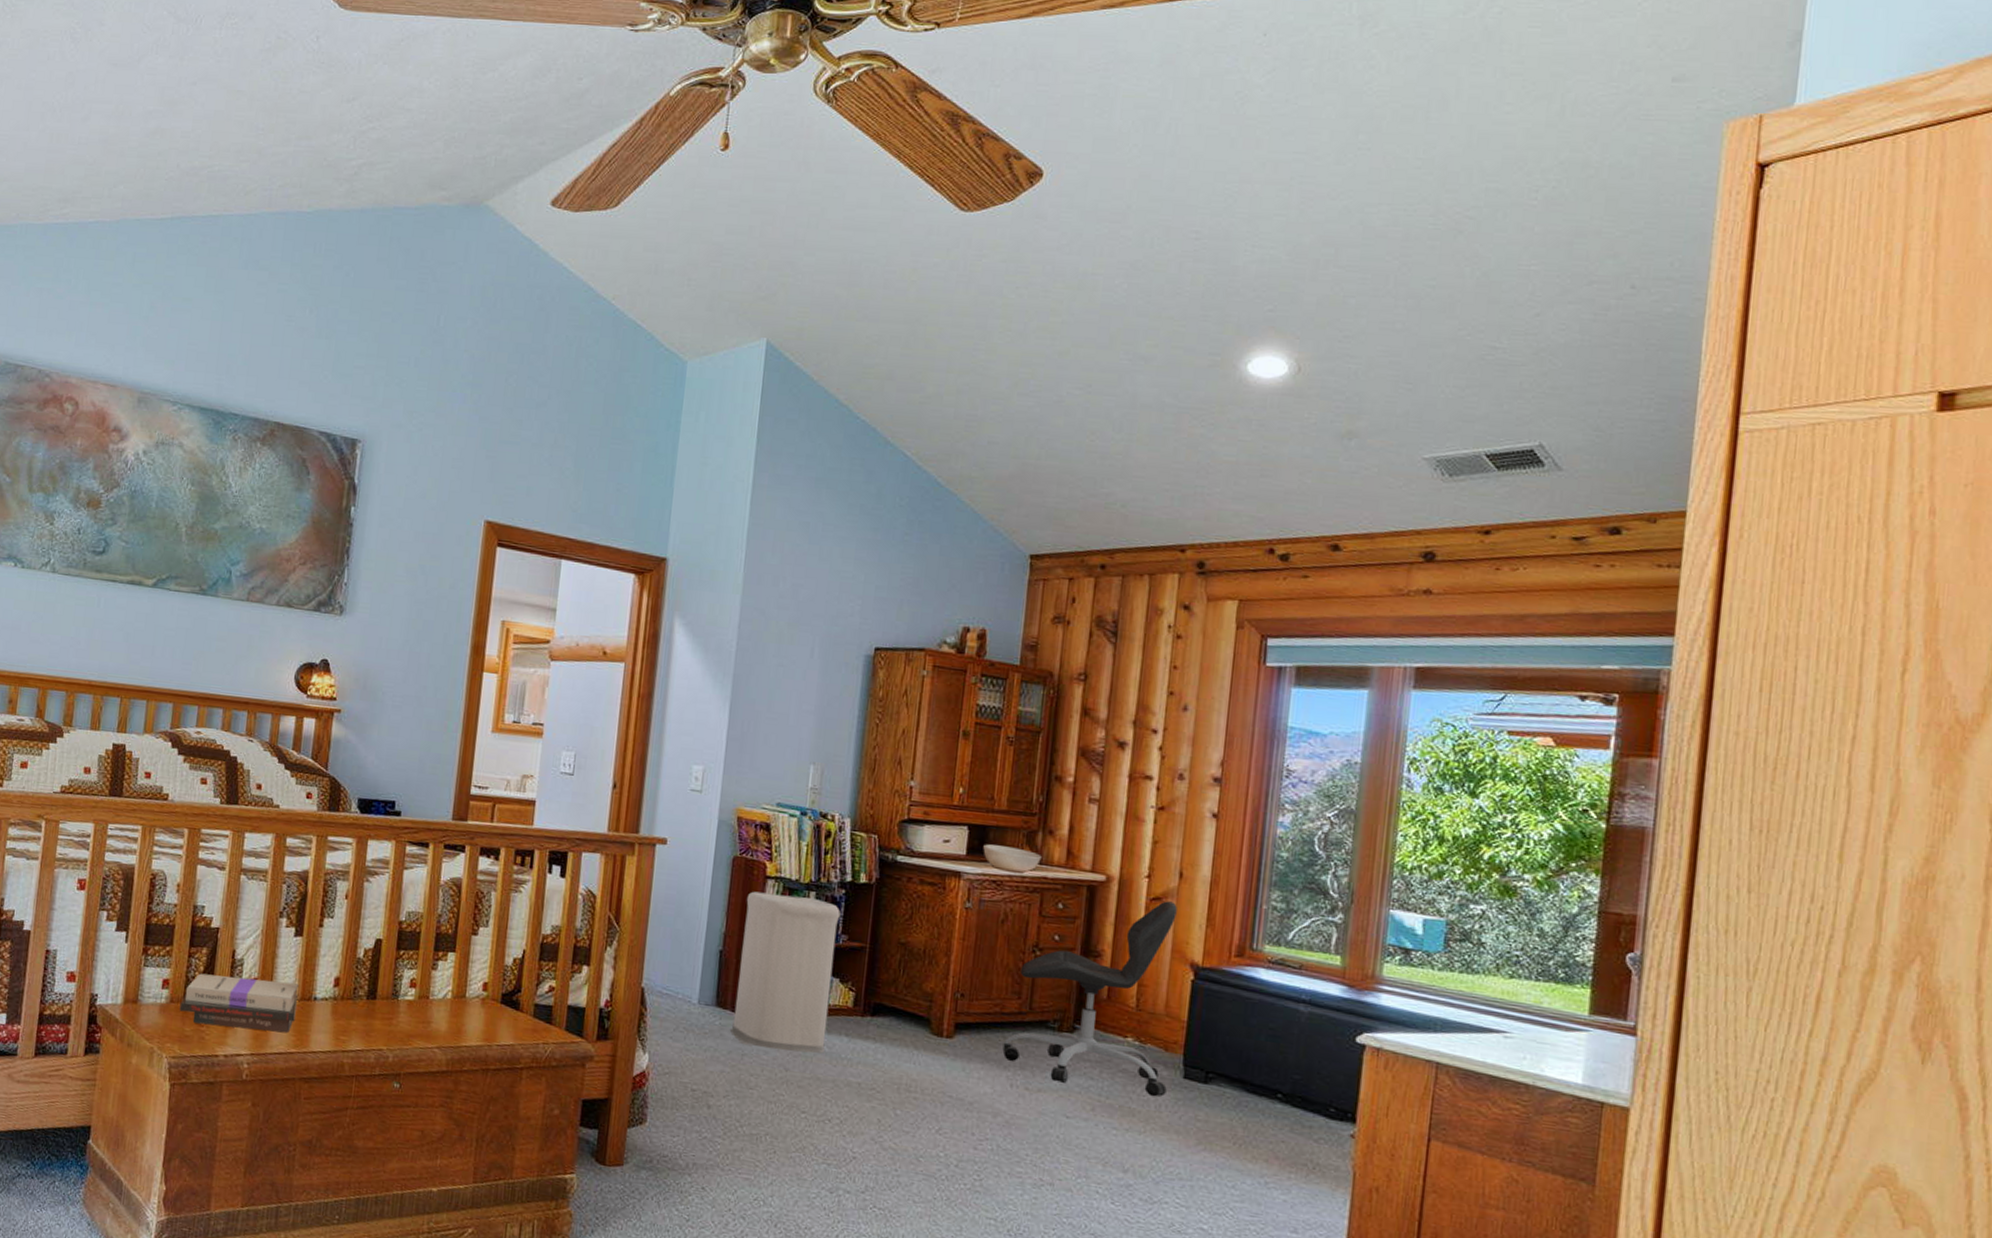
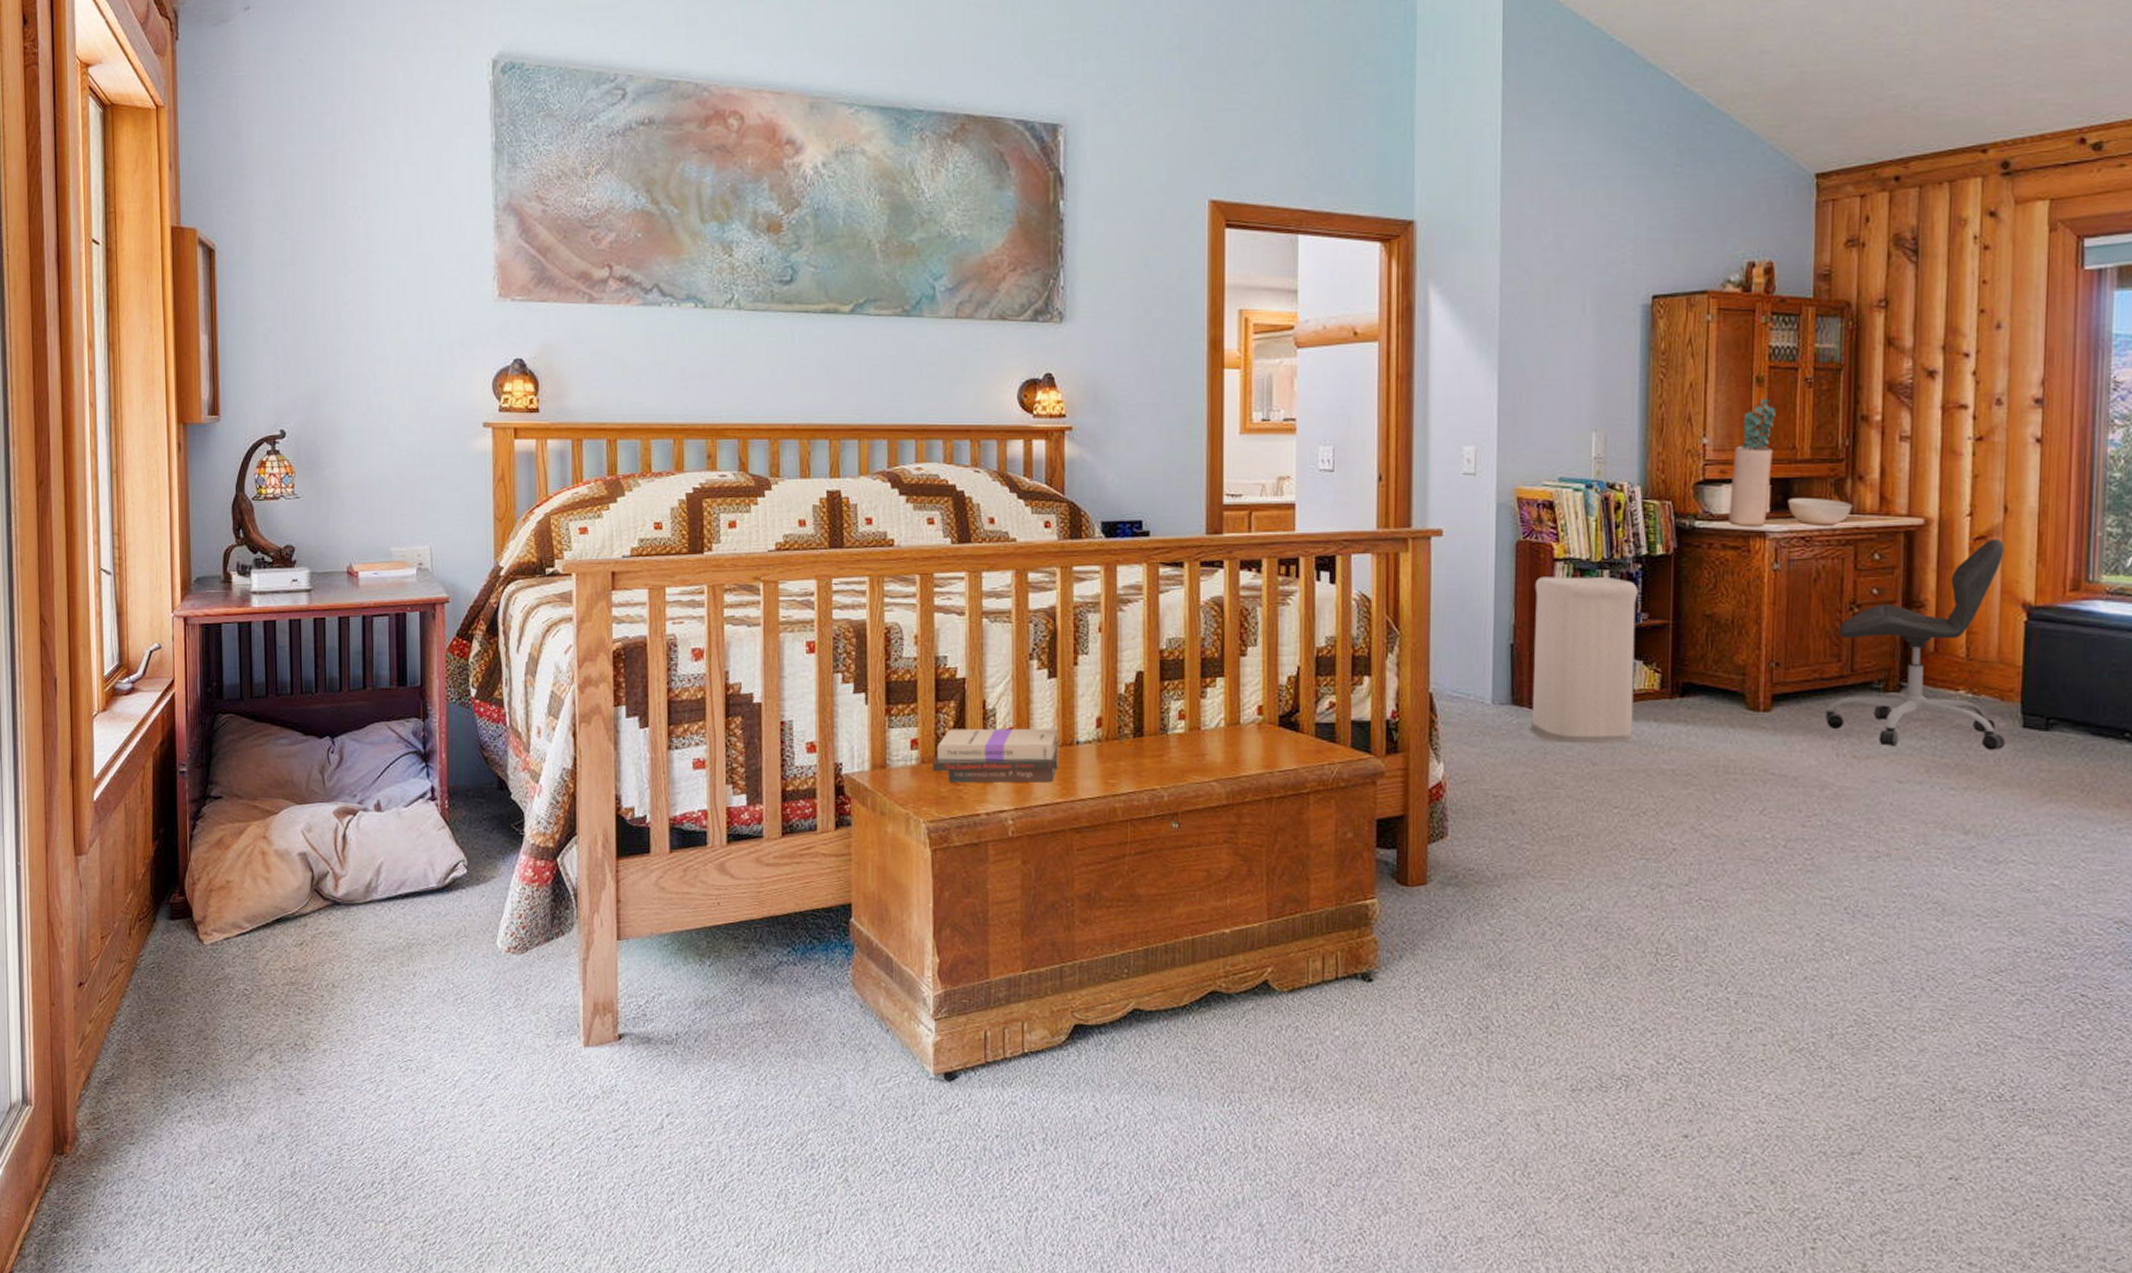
vase: none [928,746,980,868] -> present [1729,393,1777,528]

